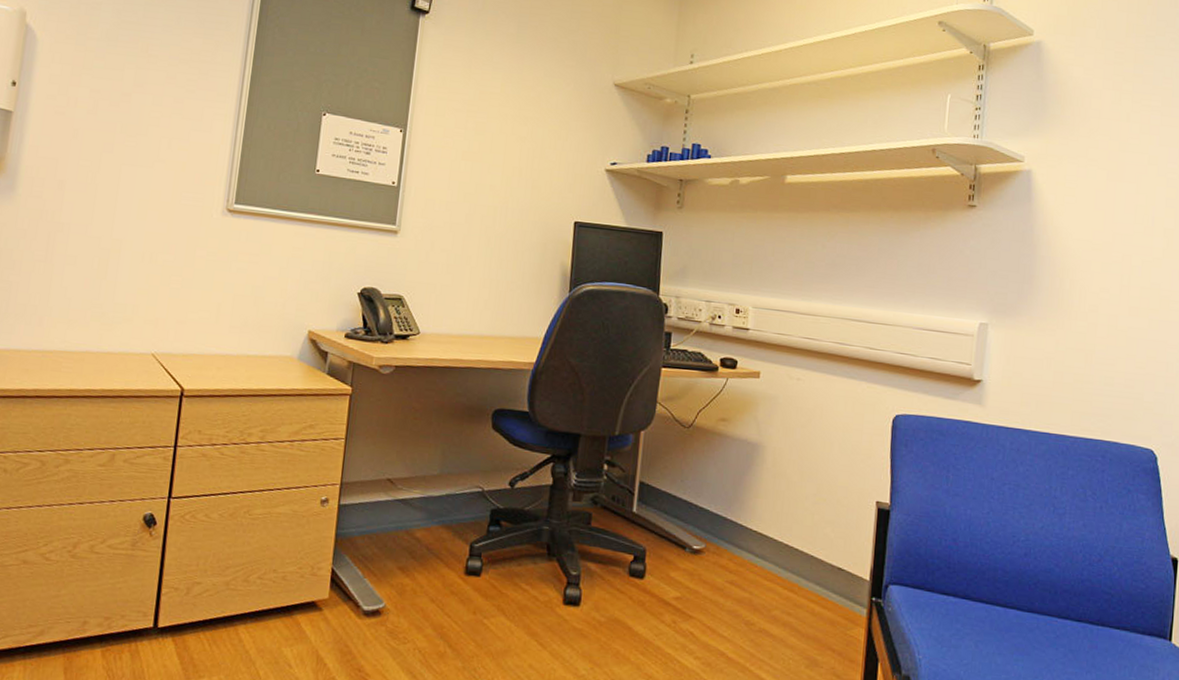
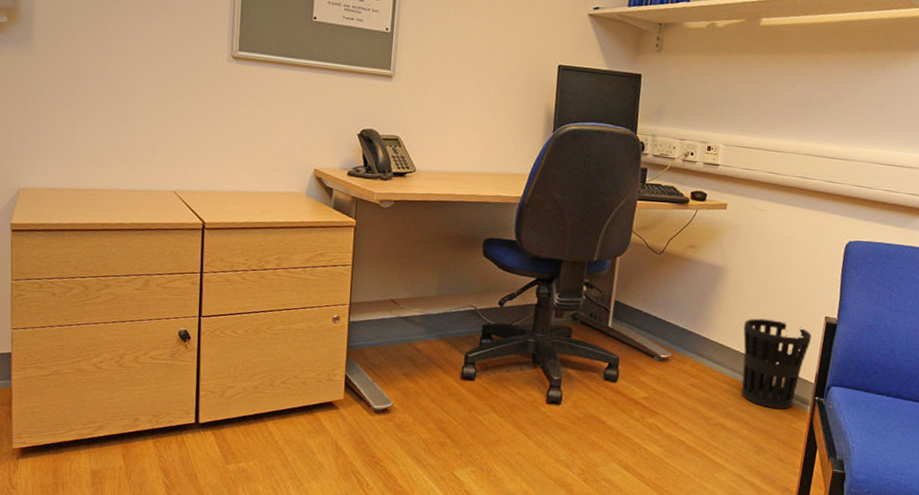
wastebasket: none [785,503,862,612] -> present [741,318,811,409]

